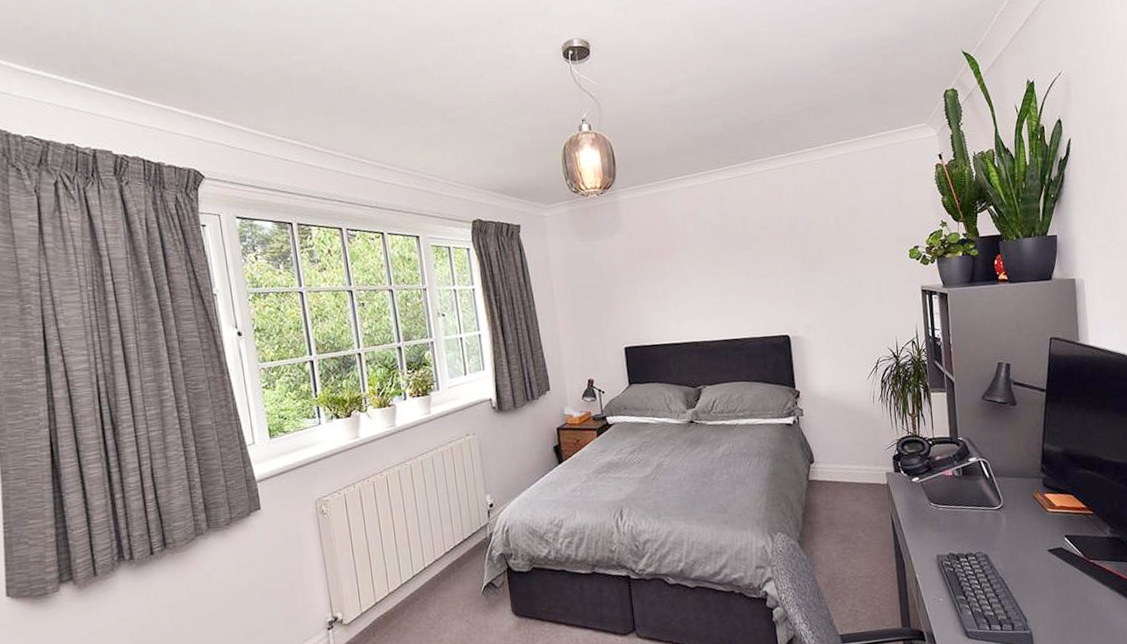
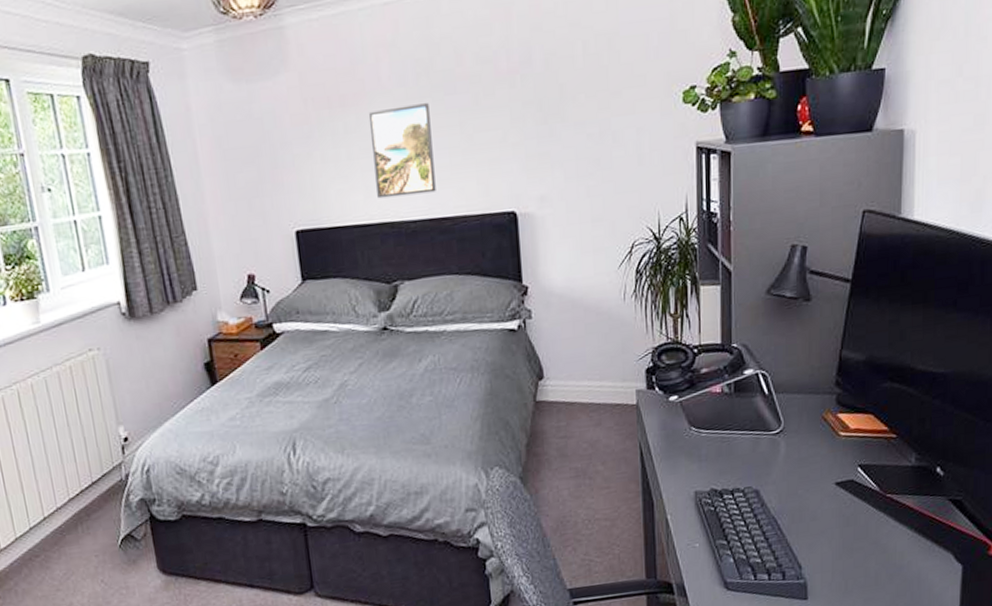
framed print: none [678,256,729,325] -> present [368,103,436,199]

